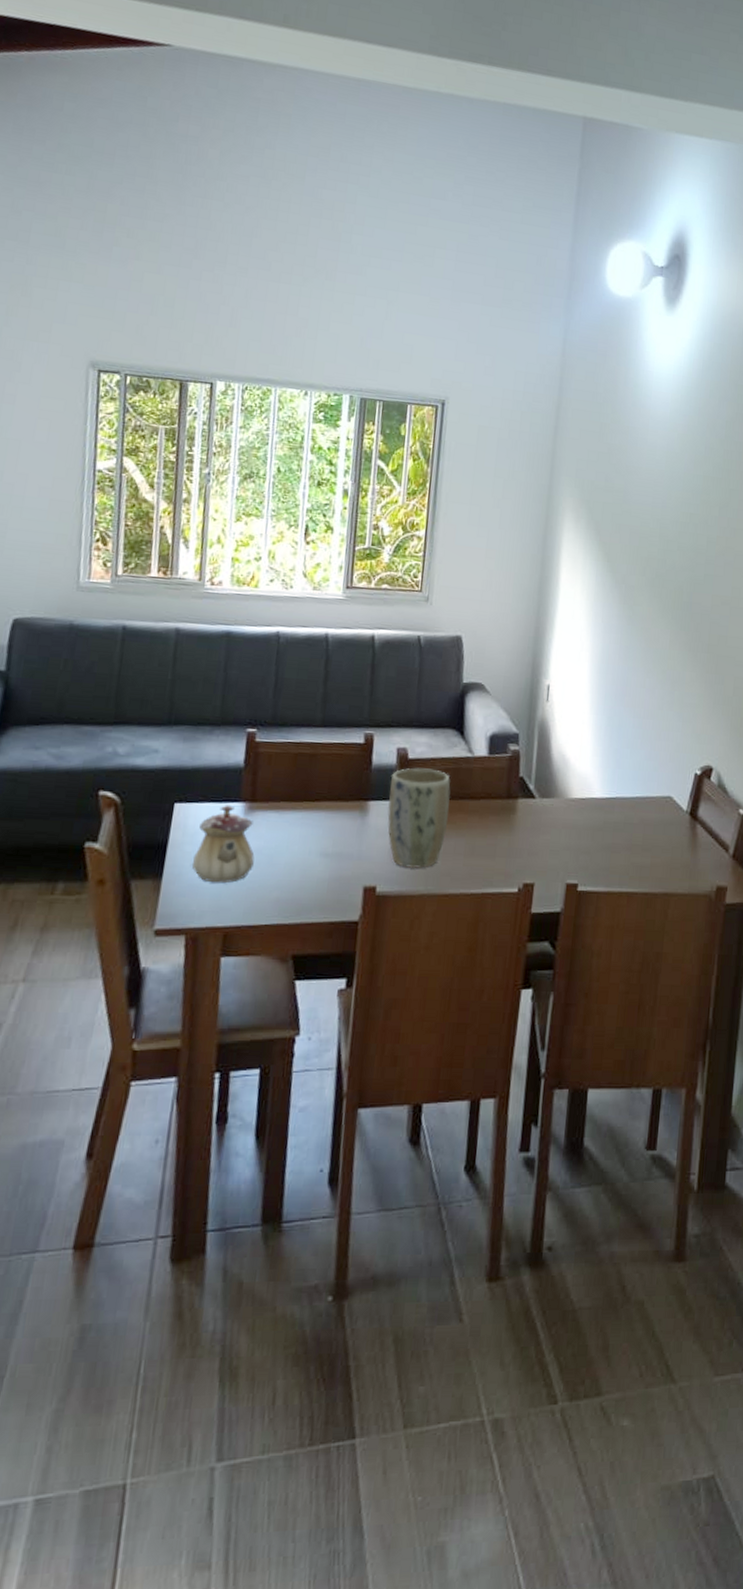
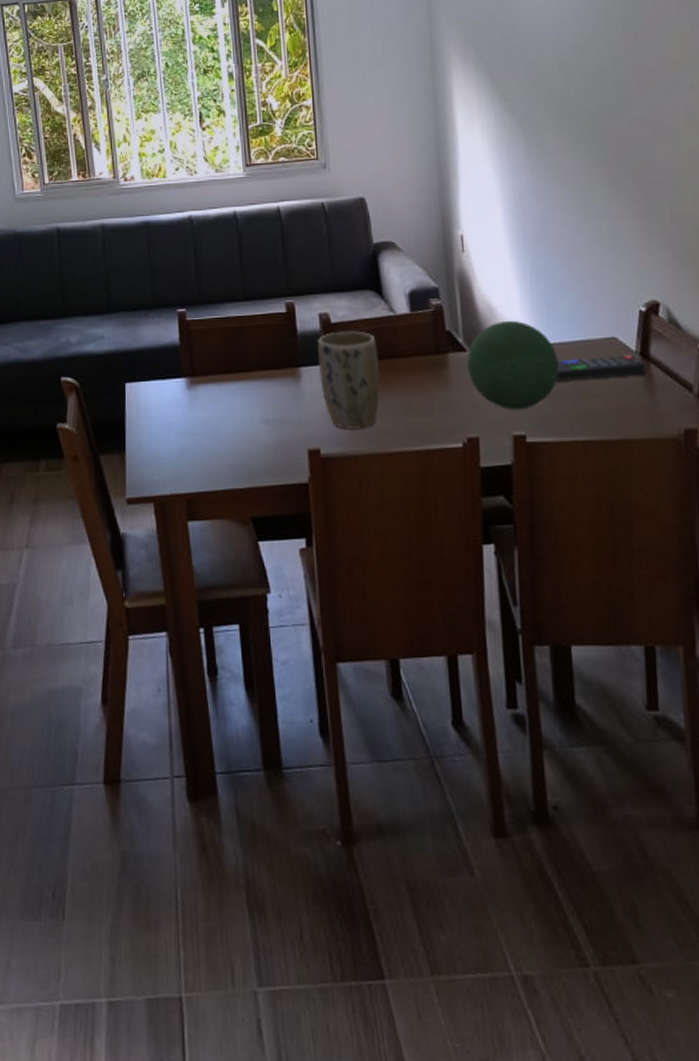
teapot: present [192,805,255,883] -> none [150,381,203,454]
decorative orb: none [534,771,618,859] -> present [467,320,559,410]
remote control: none [613,813,693,835] -> present [555,354,647,381]

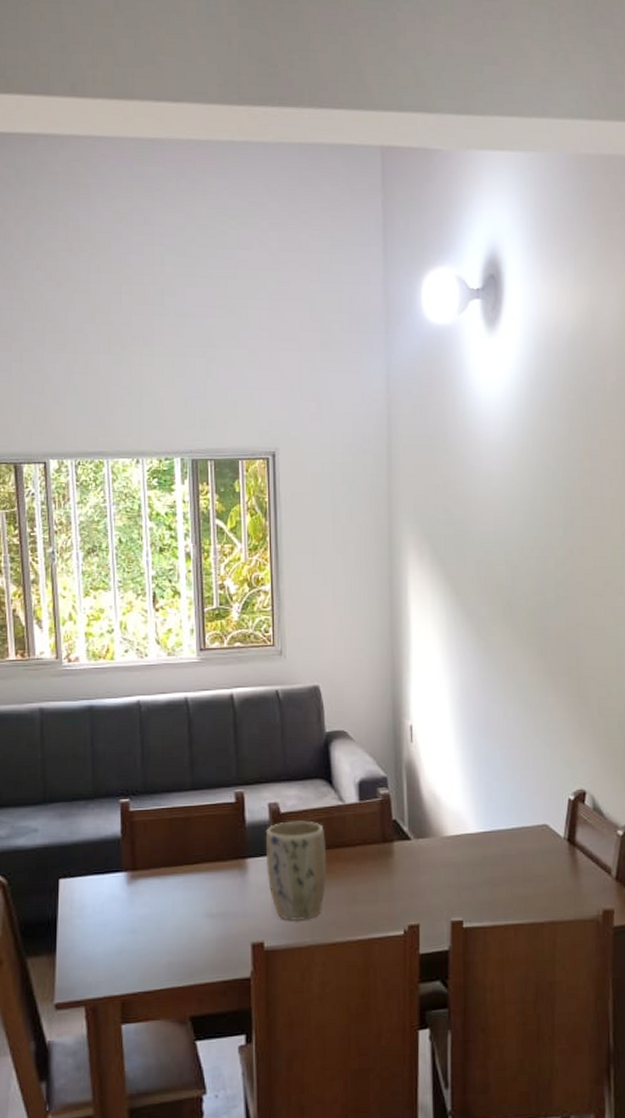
decorative orb: present [467,320,559,410] -> none [411,809,496,897]
remote control: present [555,354,647,381] -> none [492,840,573,867]

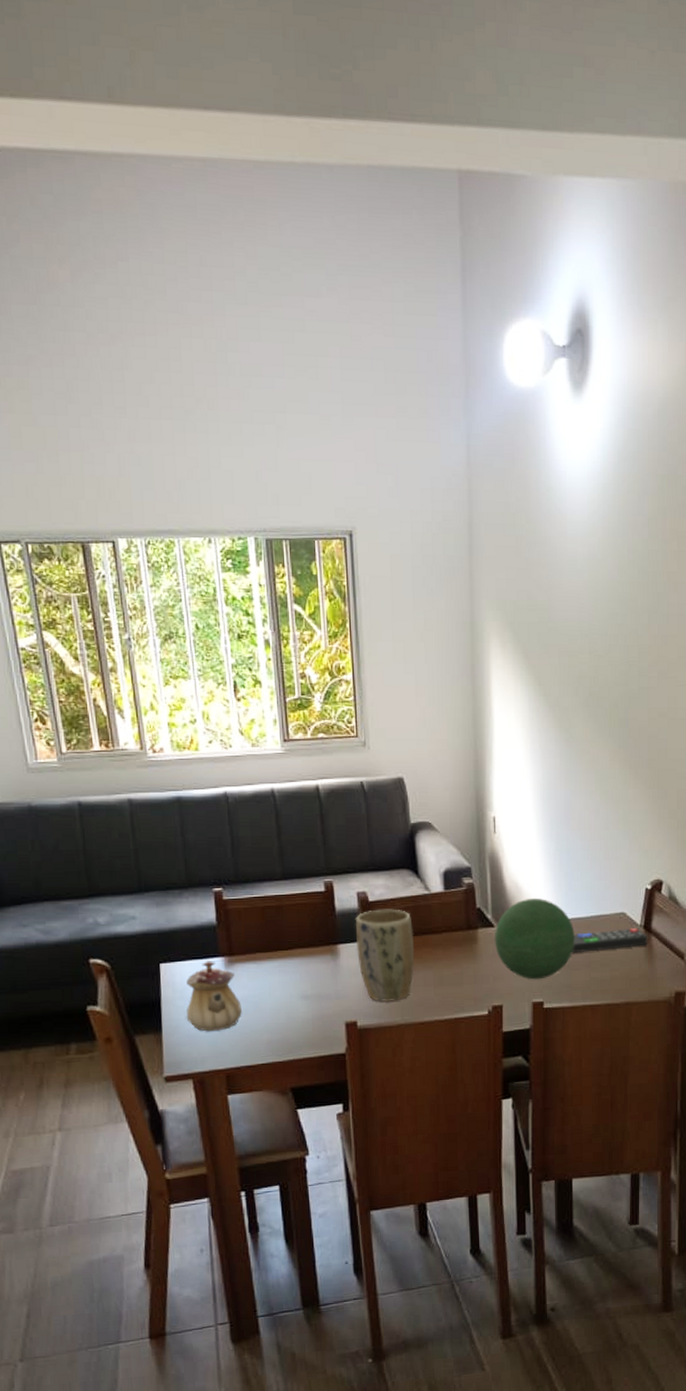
teapot: none [84,876,142,954] -> present [186,961,242,1032]
decorative orb: none [411,809,496,897] -> present [495,897,575,980]
remote control: none [492,840,573,867] -> present [571,927,648,952]

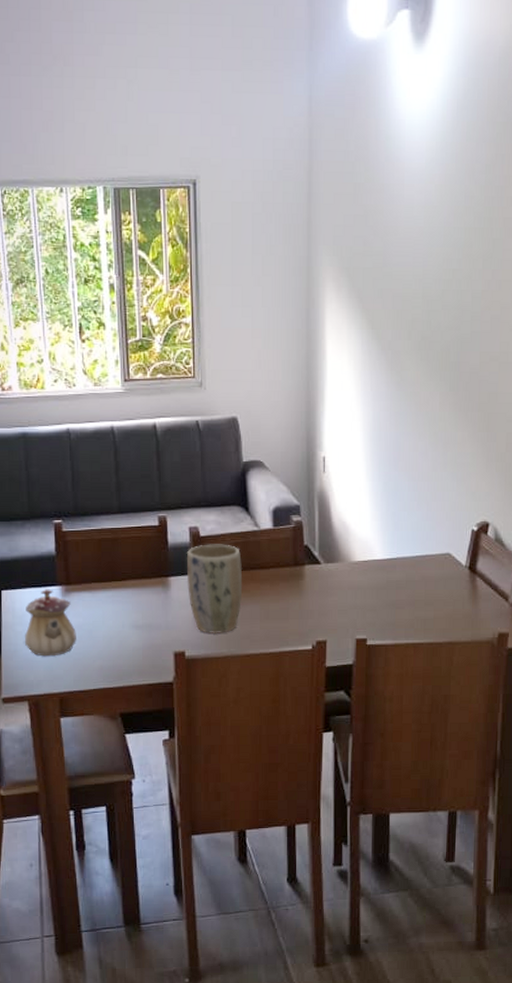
decorative orb: present [495,897,575,980] -> none [321,536,400,617]
remote control: present [571,927,648,952] -> none [396,568,473,591]

